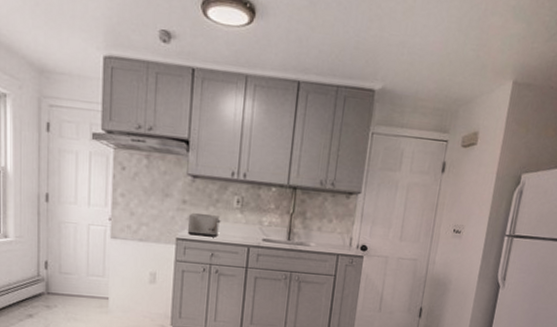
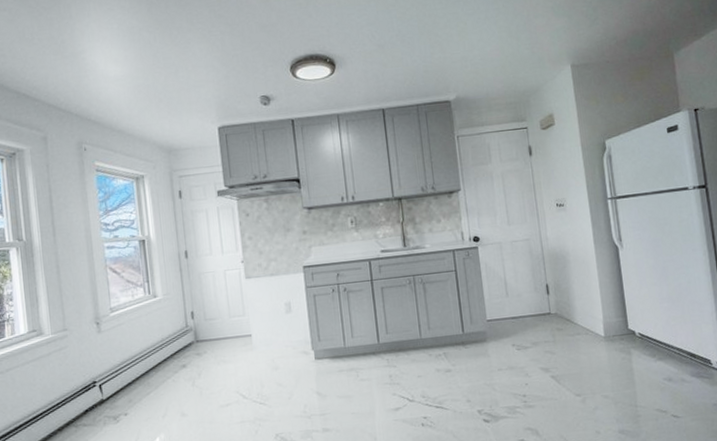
toaster: present [187,212,221,237] -> none [310,237,340,261]

